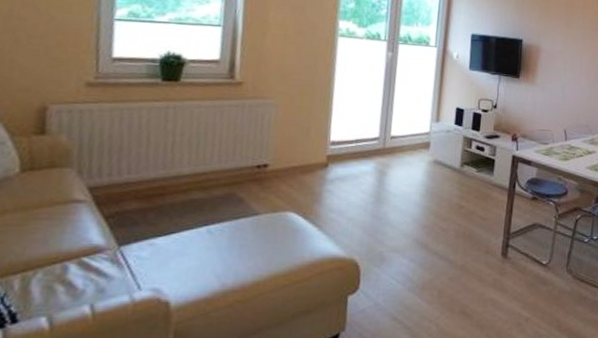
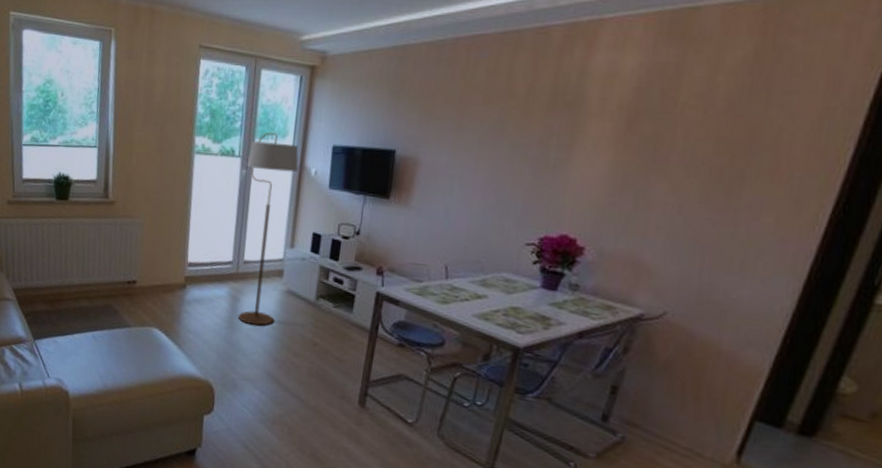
floor lamp: none [385,20,442,196] -> present [237,133,299,326]

